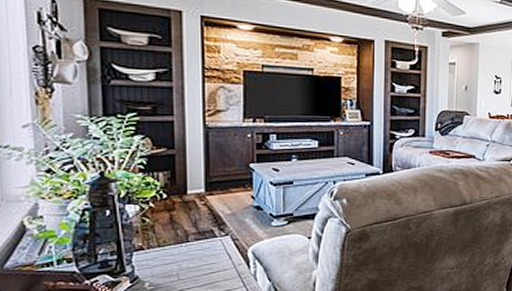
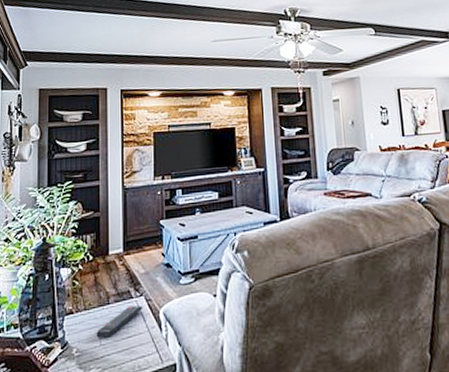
remote control: none [173,244,229,275] -> present [96,306,143,339]

